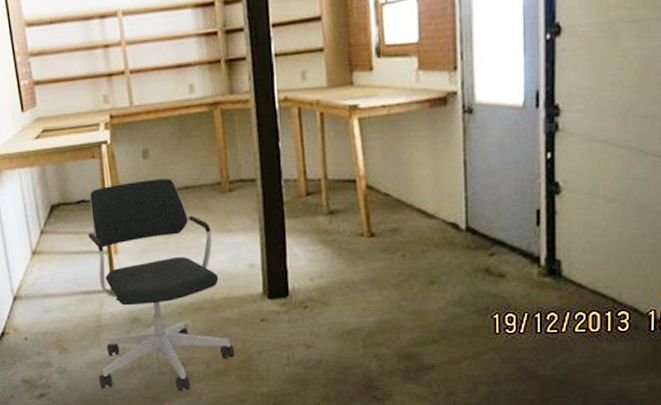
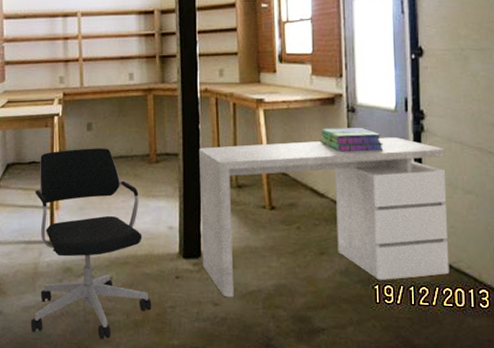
desk: none [281,140,584,339] -> present [199,137,450,298]
stack of books: none [428,131,508,163] -> present [319,127,384,152]

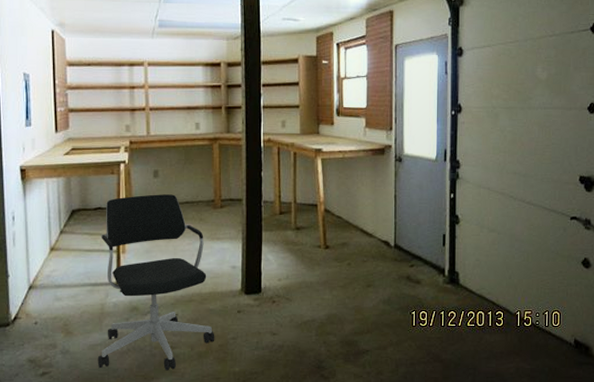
desk: present [199,137,450,298] -> none [261,184,475,328]
stack of books: present [319,127,384,152] -> none [370,175,425,197]

